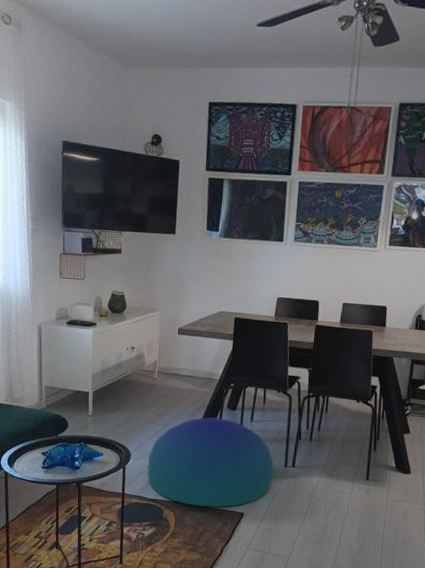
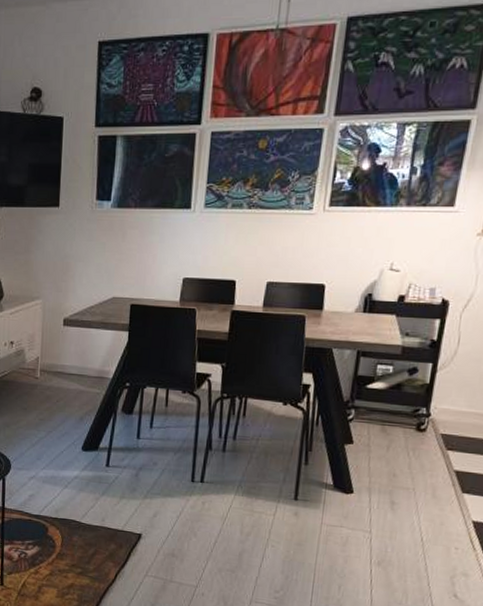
pouf: present [148,417,274,508] -> none [30,422,178,527]

